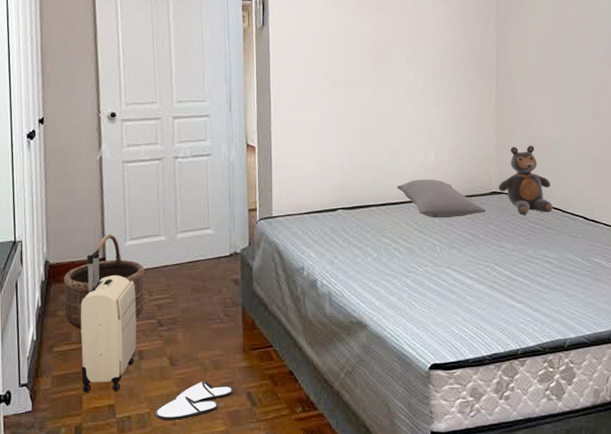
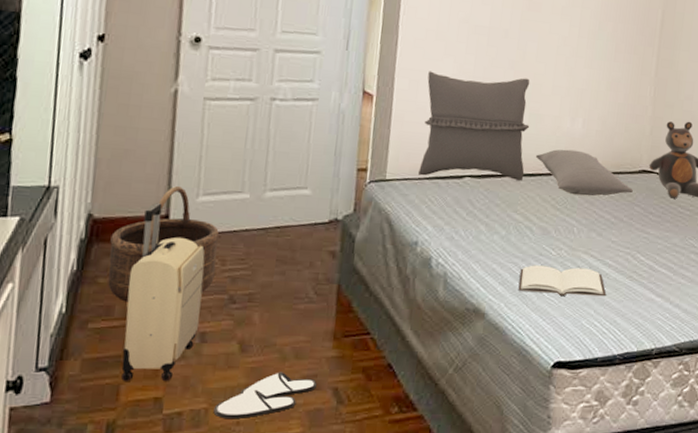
pillow: none [298,120,389,211] -> present [418,71,530,180]
book: none [393,281,471,306] -> present [518,265,607,297]

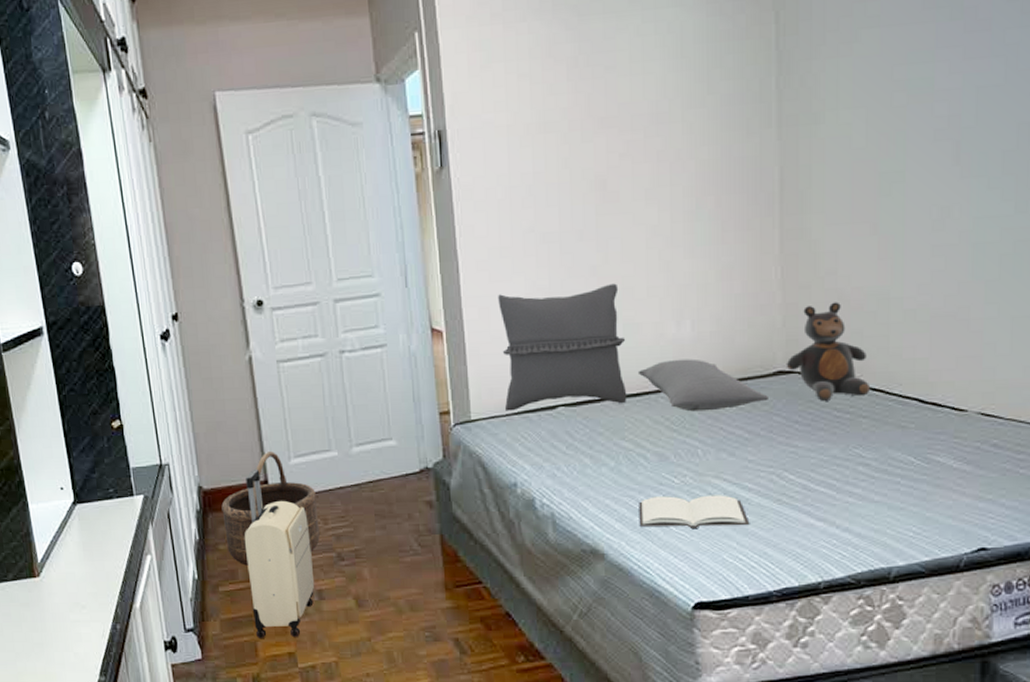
slippers: present [213,372,317,418] -> none [343,625,437,670]

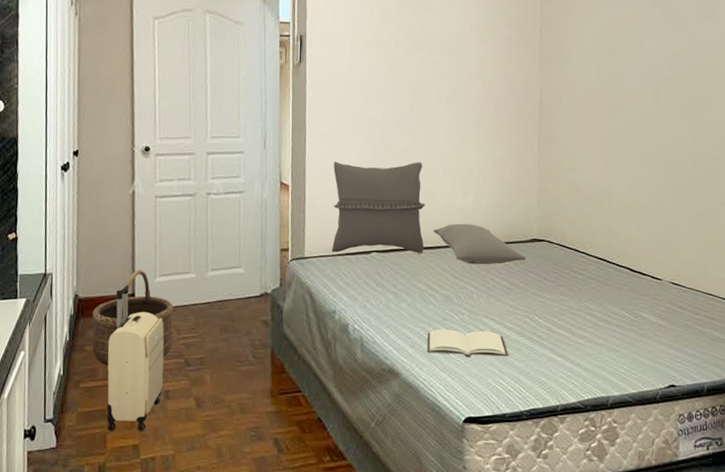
teddy bear: present [786,302,871,401] -> none [539,191,597,264]

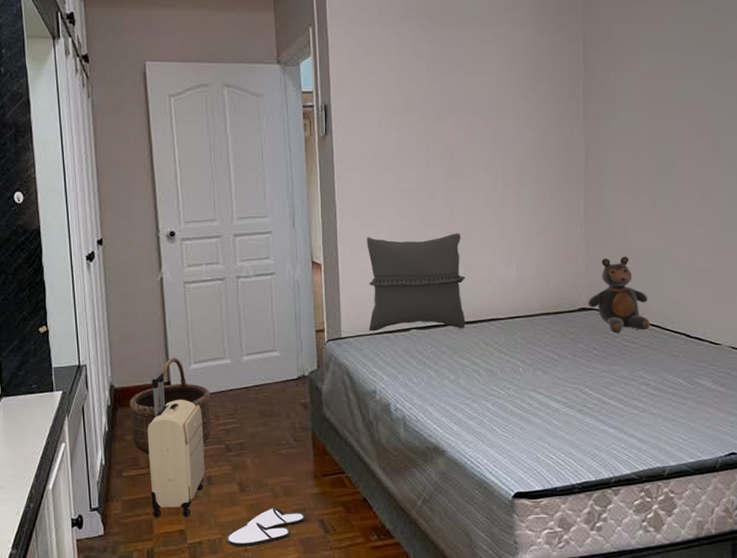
slippers: none [179,424,260,464] -> present [226,507,305,546]
book: present [427,329,509,357] -> none [472,405,559,431]
pillow: present [433,223,526,265] -> none [474,295,574,337]
teddy bear: none [539,191,597,264] -> present [587,256,651,333]

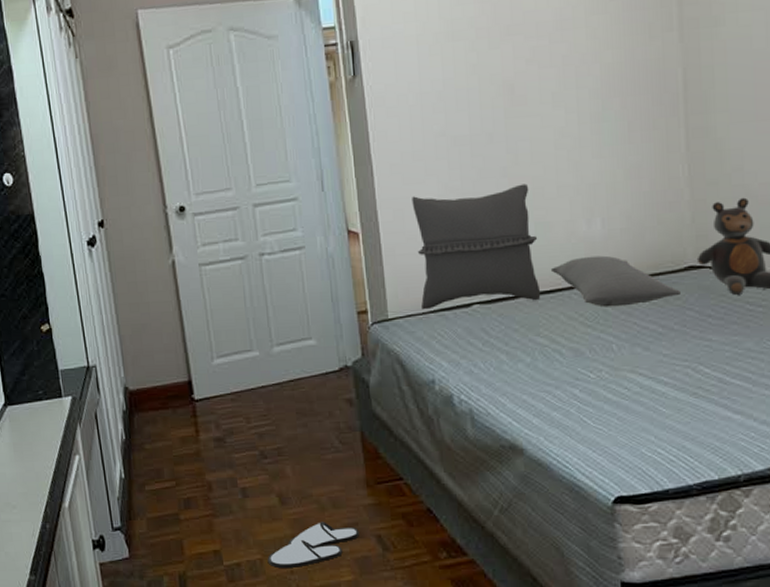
basket: present [129,358,212,454] -> none [147,352,243,465]
suitcase: present [147,373,205,518] -> none [169,370,239,537]
pillow: none [474,295,574,337] -> present [550,255,681,308]

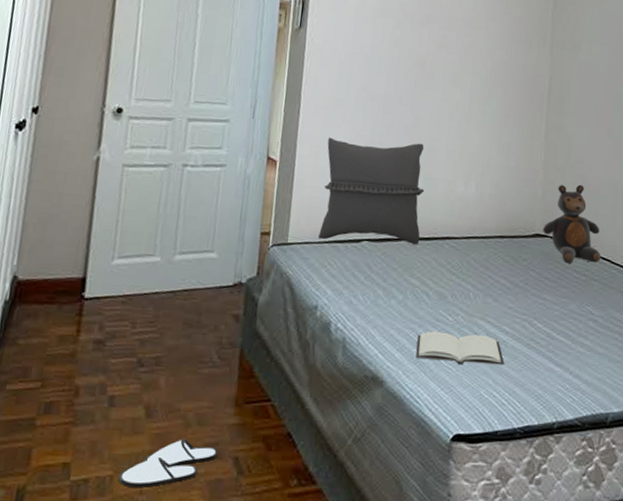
pillow: present [550,255,681,308] -> none [430,213,527,261]
book: none [556,389,667,423] -> present [416,331,505,366]

